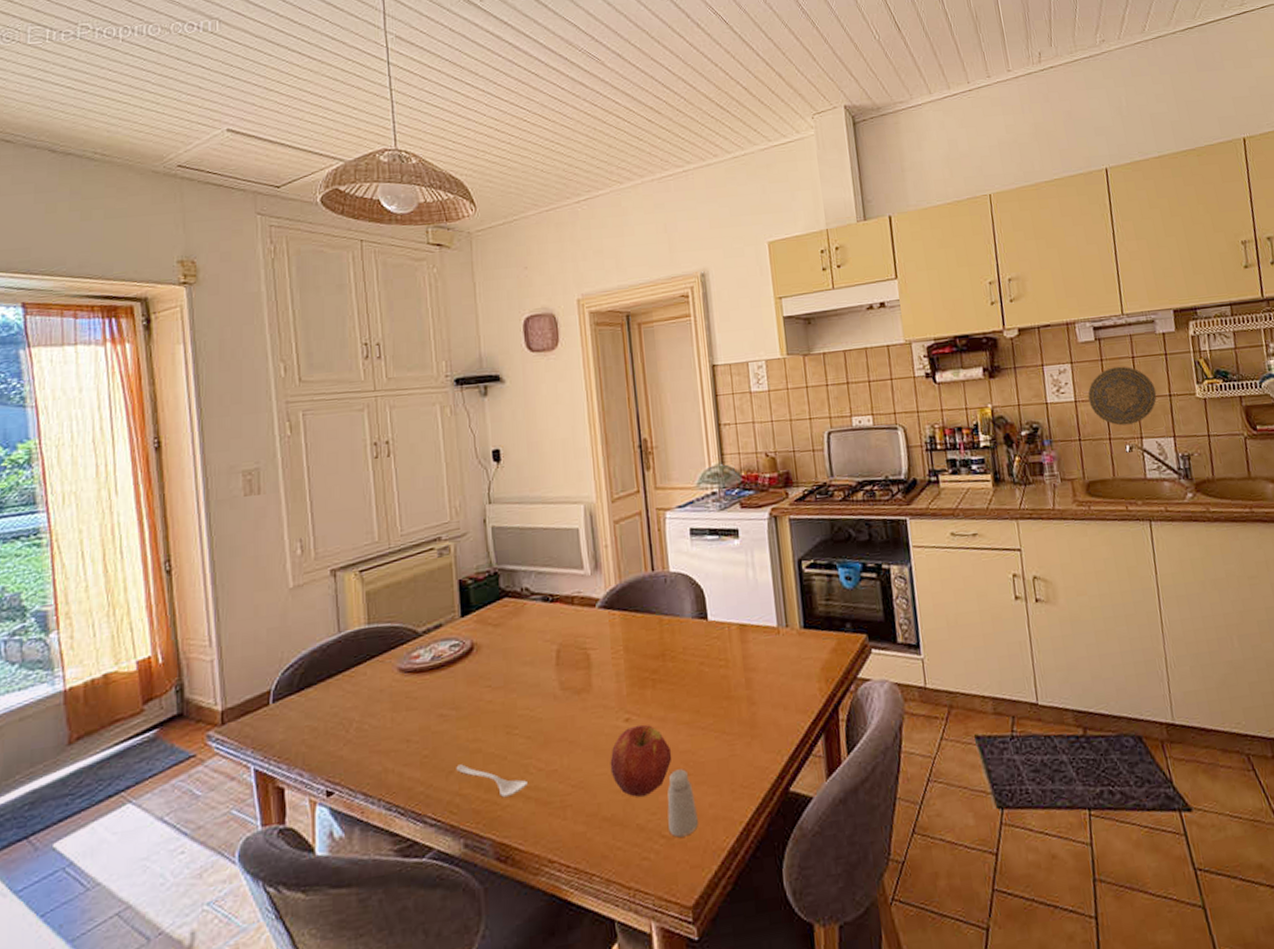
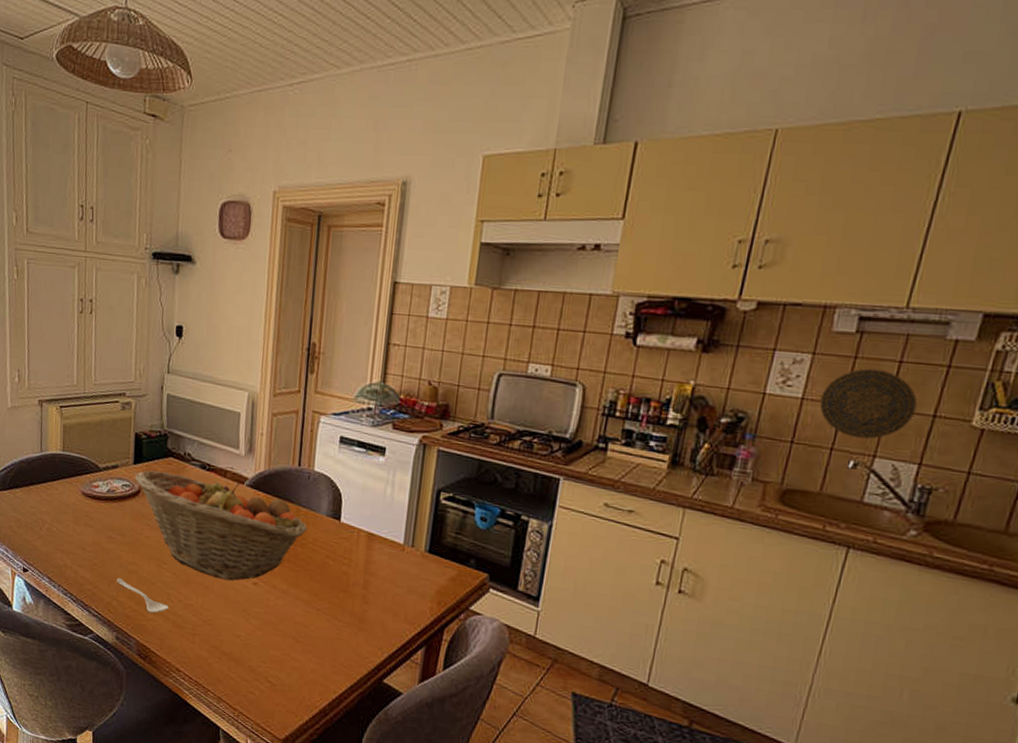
fruit basket: none [464,606,674,727] -> present [135,470,307,581]
apple: present [610,724,672,797] -> none [235,590,288,647]
saltshaker: present [667,769,698,838] -> none [274,634,300,688]

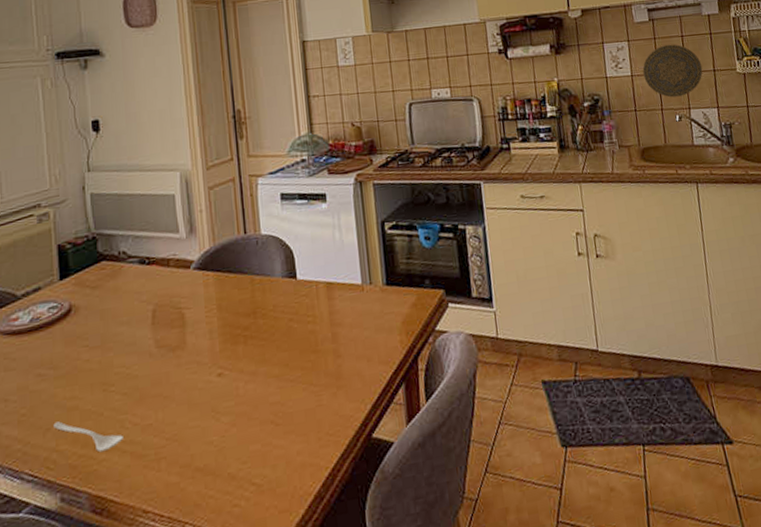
fruit basket: present [135,470,307,581] -> none [63,267,265,383]

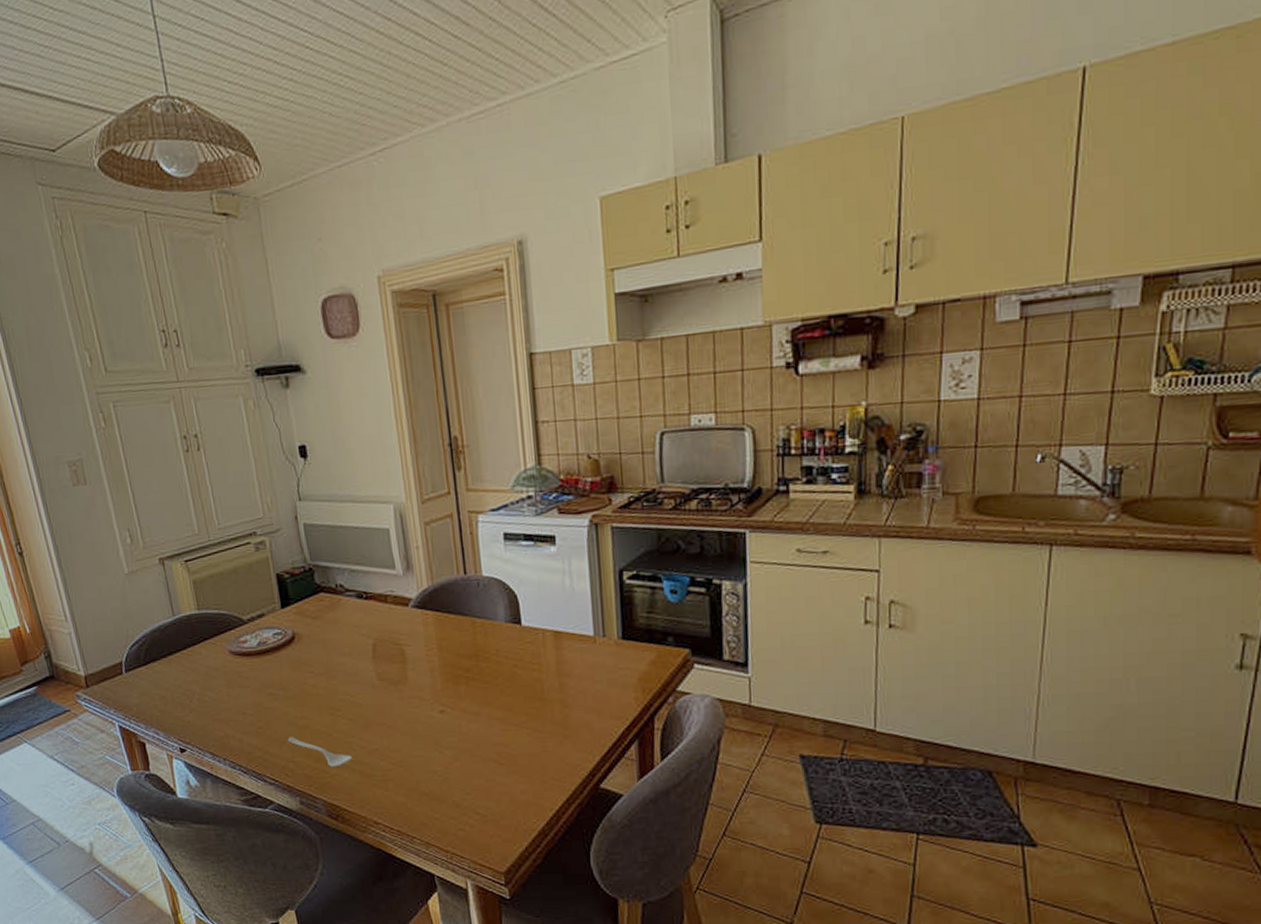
decorative plate: present [642,44,703,98] -> none [997,353,1094,430]

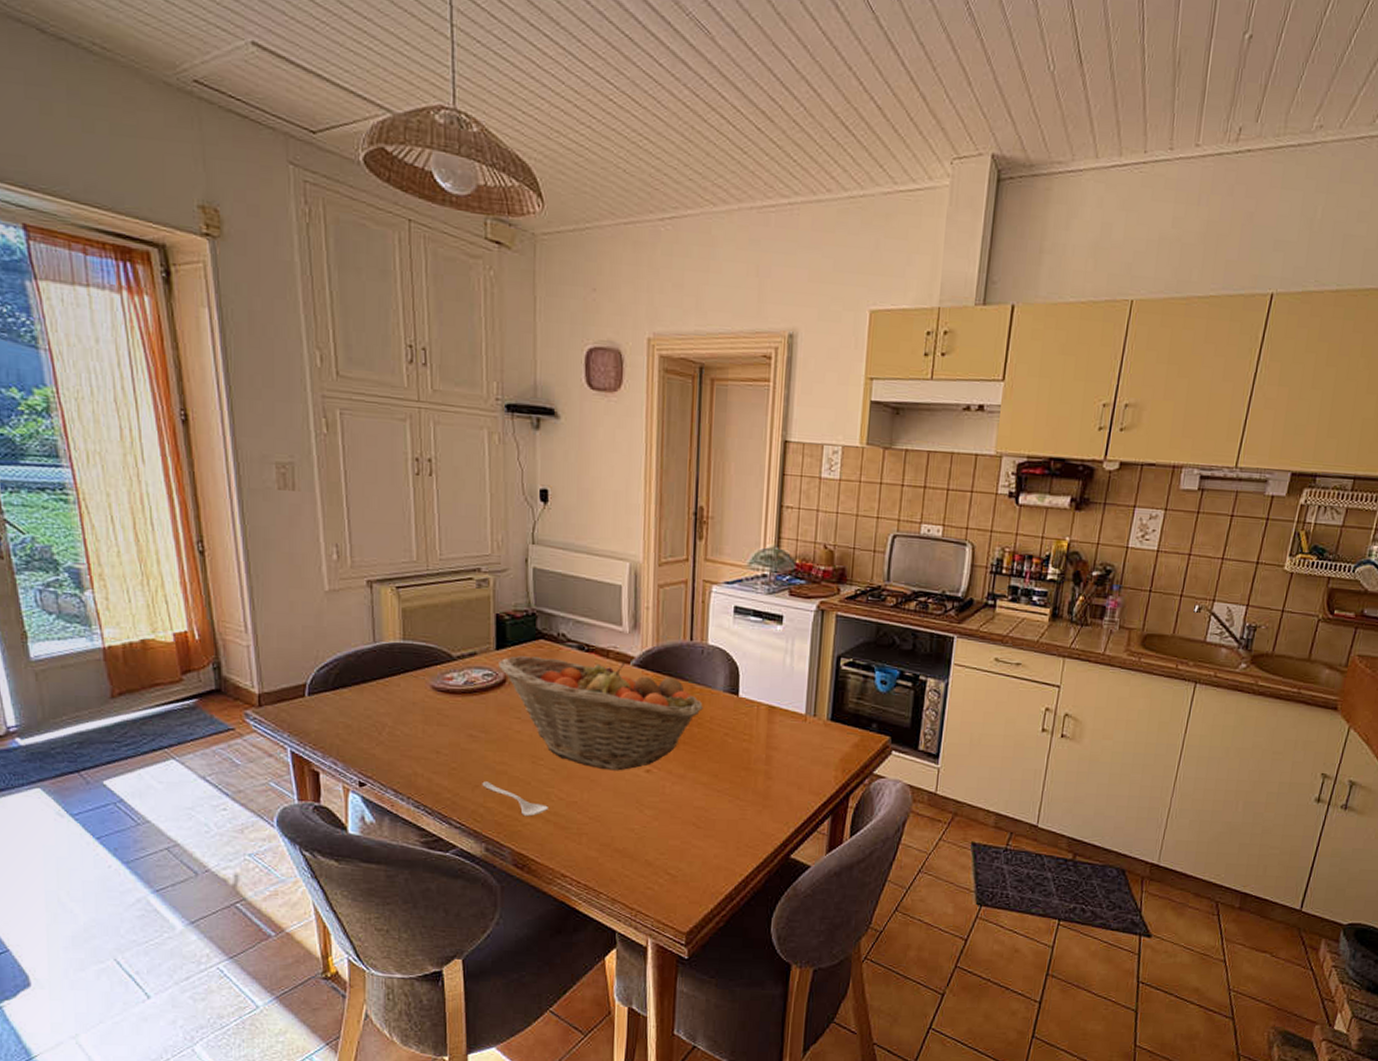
fruit basket: none [285,605,487,715] -> present [498,656,703,771]

